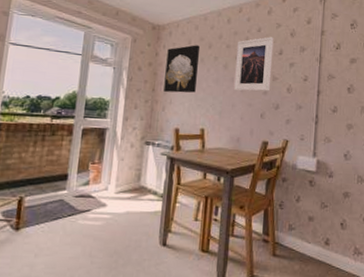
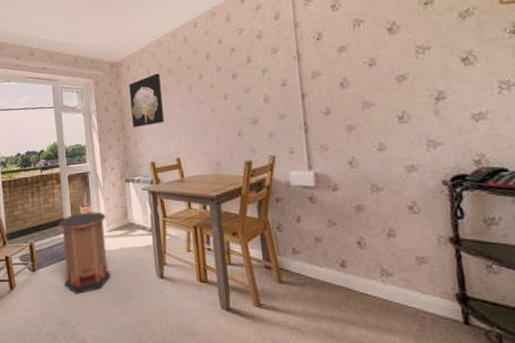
speaker: none [51,169,117,259] -> present [58,211,111,295]
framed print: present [233,37,274,92] -> none [198,45,244,113]

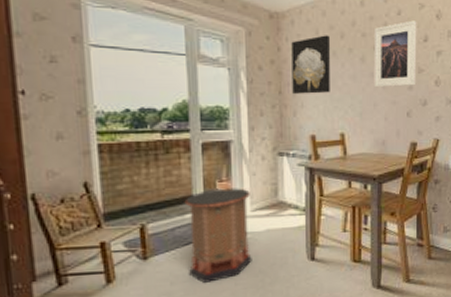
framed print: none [198,45,244,113] -> present [373,20,417,88]

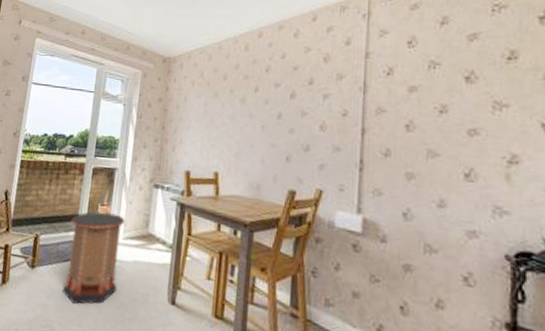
wall art: present [291,35,331,94] -> none [174,77,214,131]
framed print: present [373,20,417,88] -> none [252,64,302,130]

